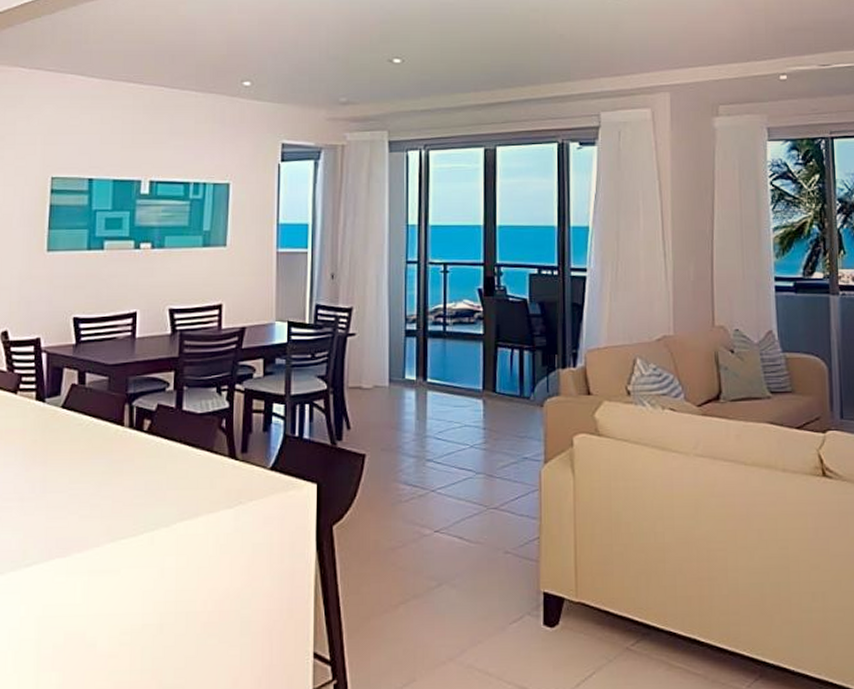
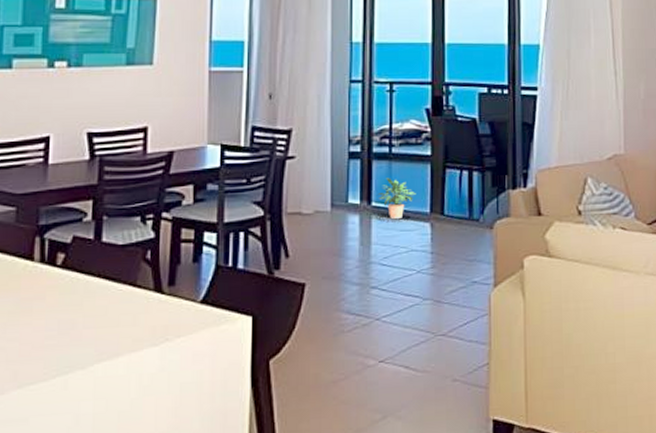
potted plant: none [433,355,469,395] -> present [378,178,416,219]

